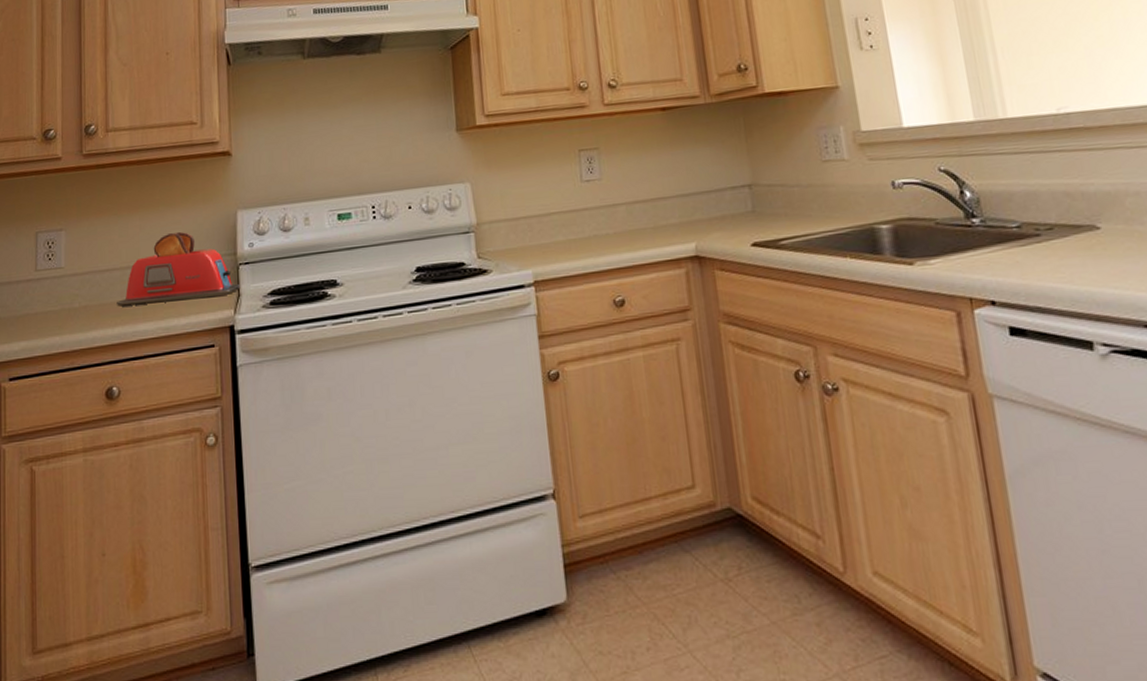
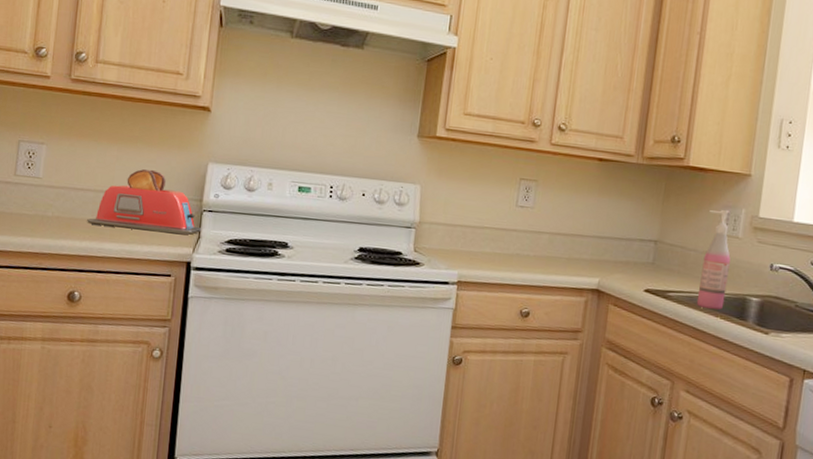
soap dispenser: none [802,131,851,251] -> present [696,209,731,311]

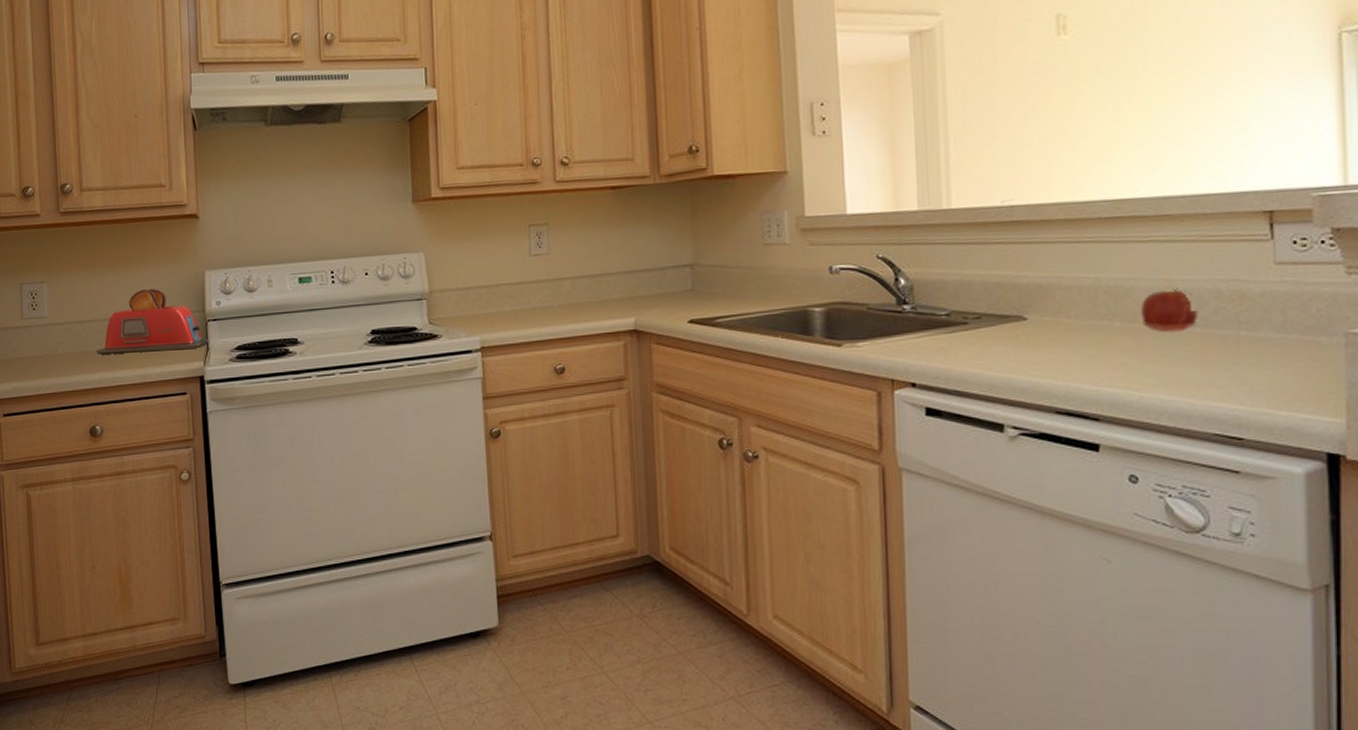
soap dispenser: present [696,209,731,311] -> none [747,215,783,330]

